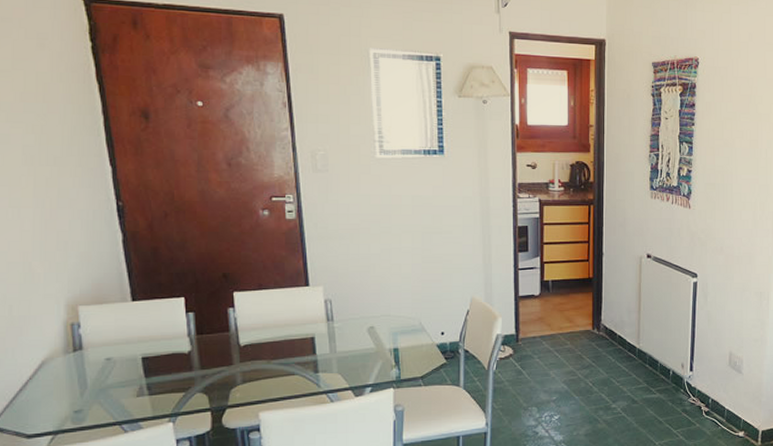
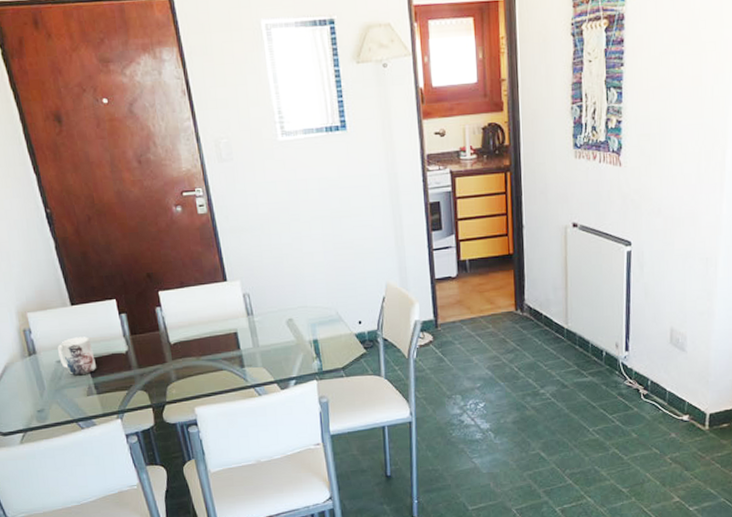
mug: none [109,334,152,375] -> present [58,336,96,376]

